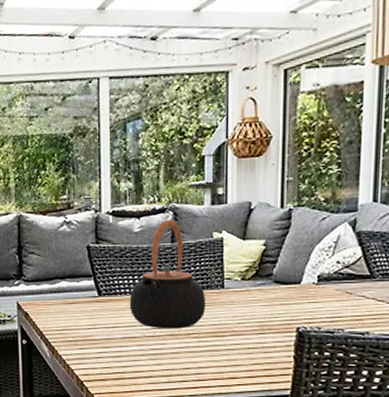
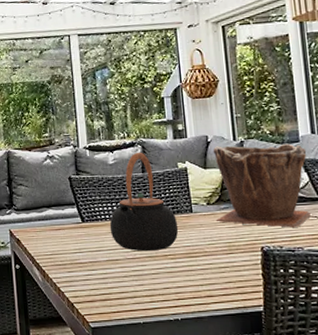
plant pot: none [249,212,364,308] -> present [213,143,311,229]

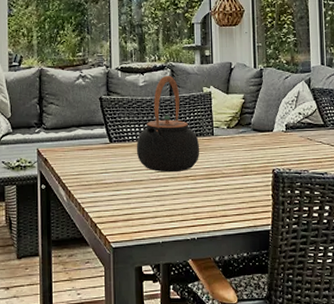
plant pot: present [213,143,311,229] -> none [234,73,316,152]

